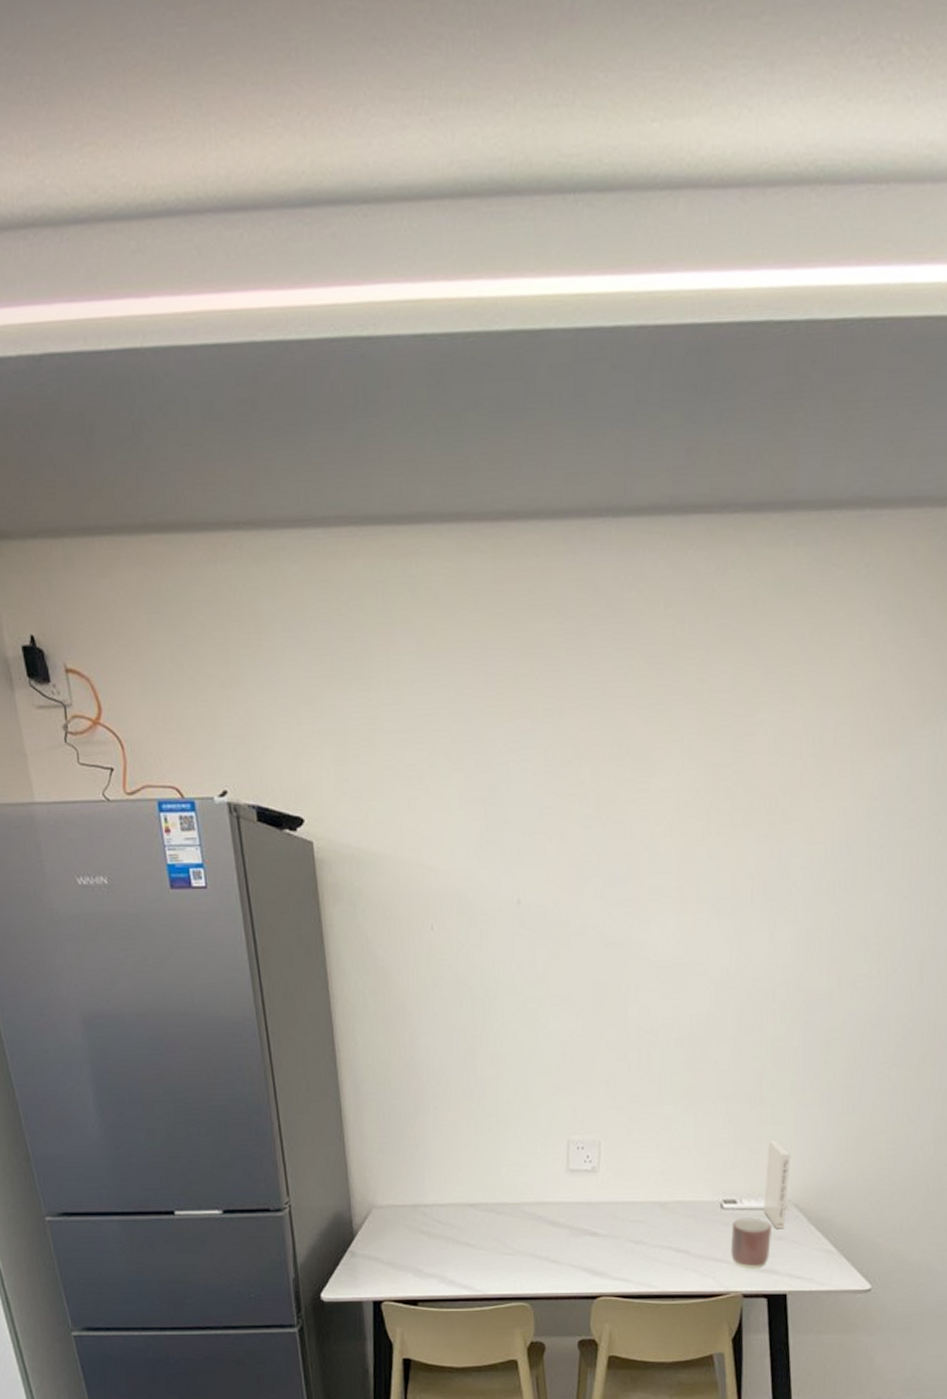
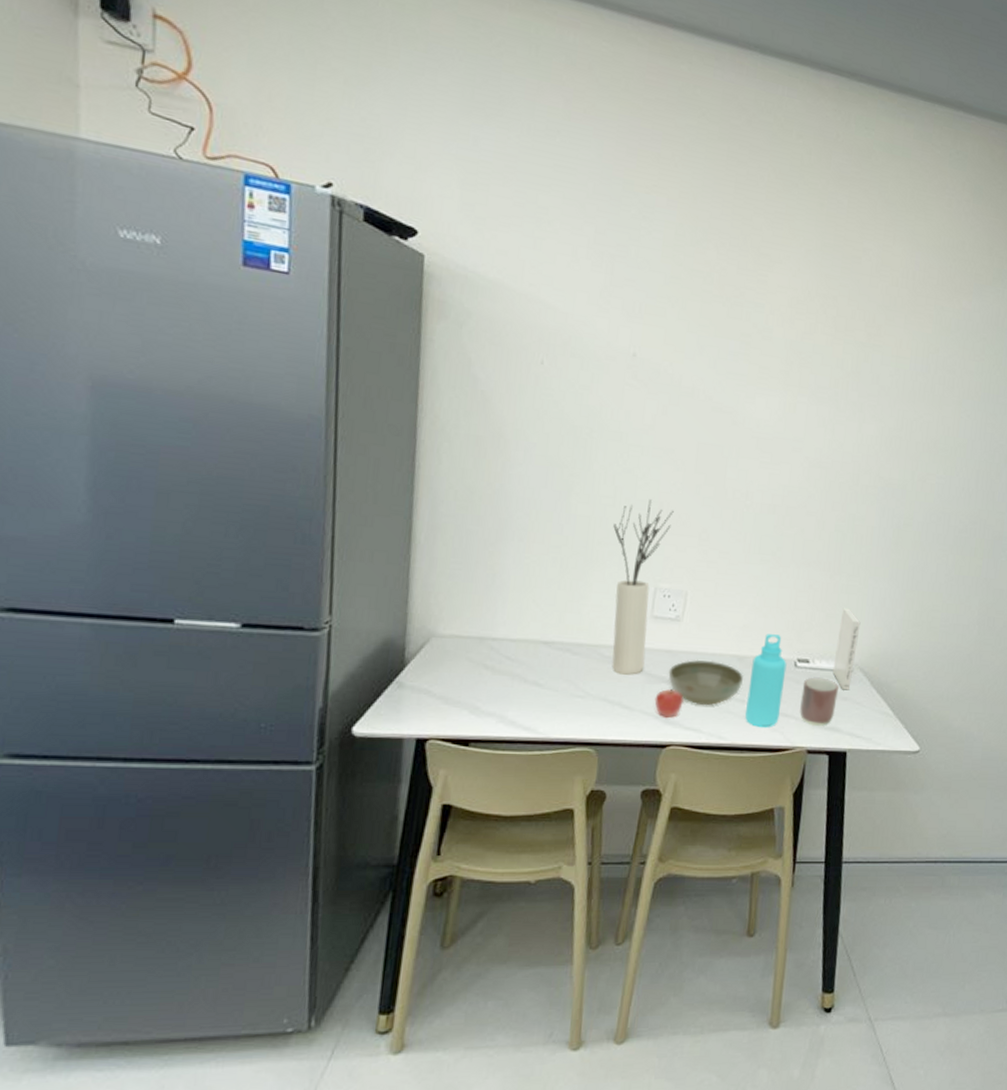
vase: none [520,1051,577,1230] -> present [612,499,674,675]
fruit: none [580,1240,610,1269] -> present [654,688,685,718]
bowl: none [591,1209,667,1255] -> present [668,659,743,706]
water bottle: none [674,1176,712,1273] -> present [745,634,787,727]

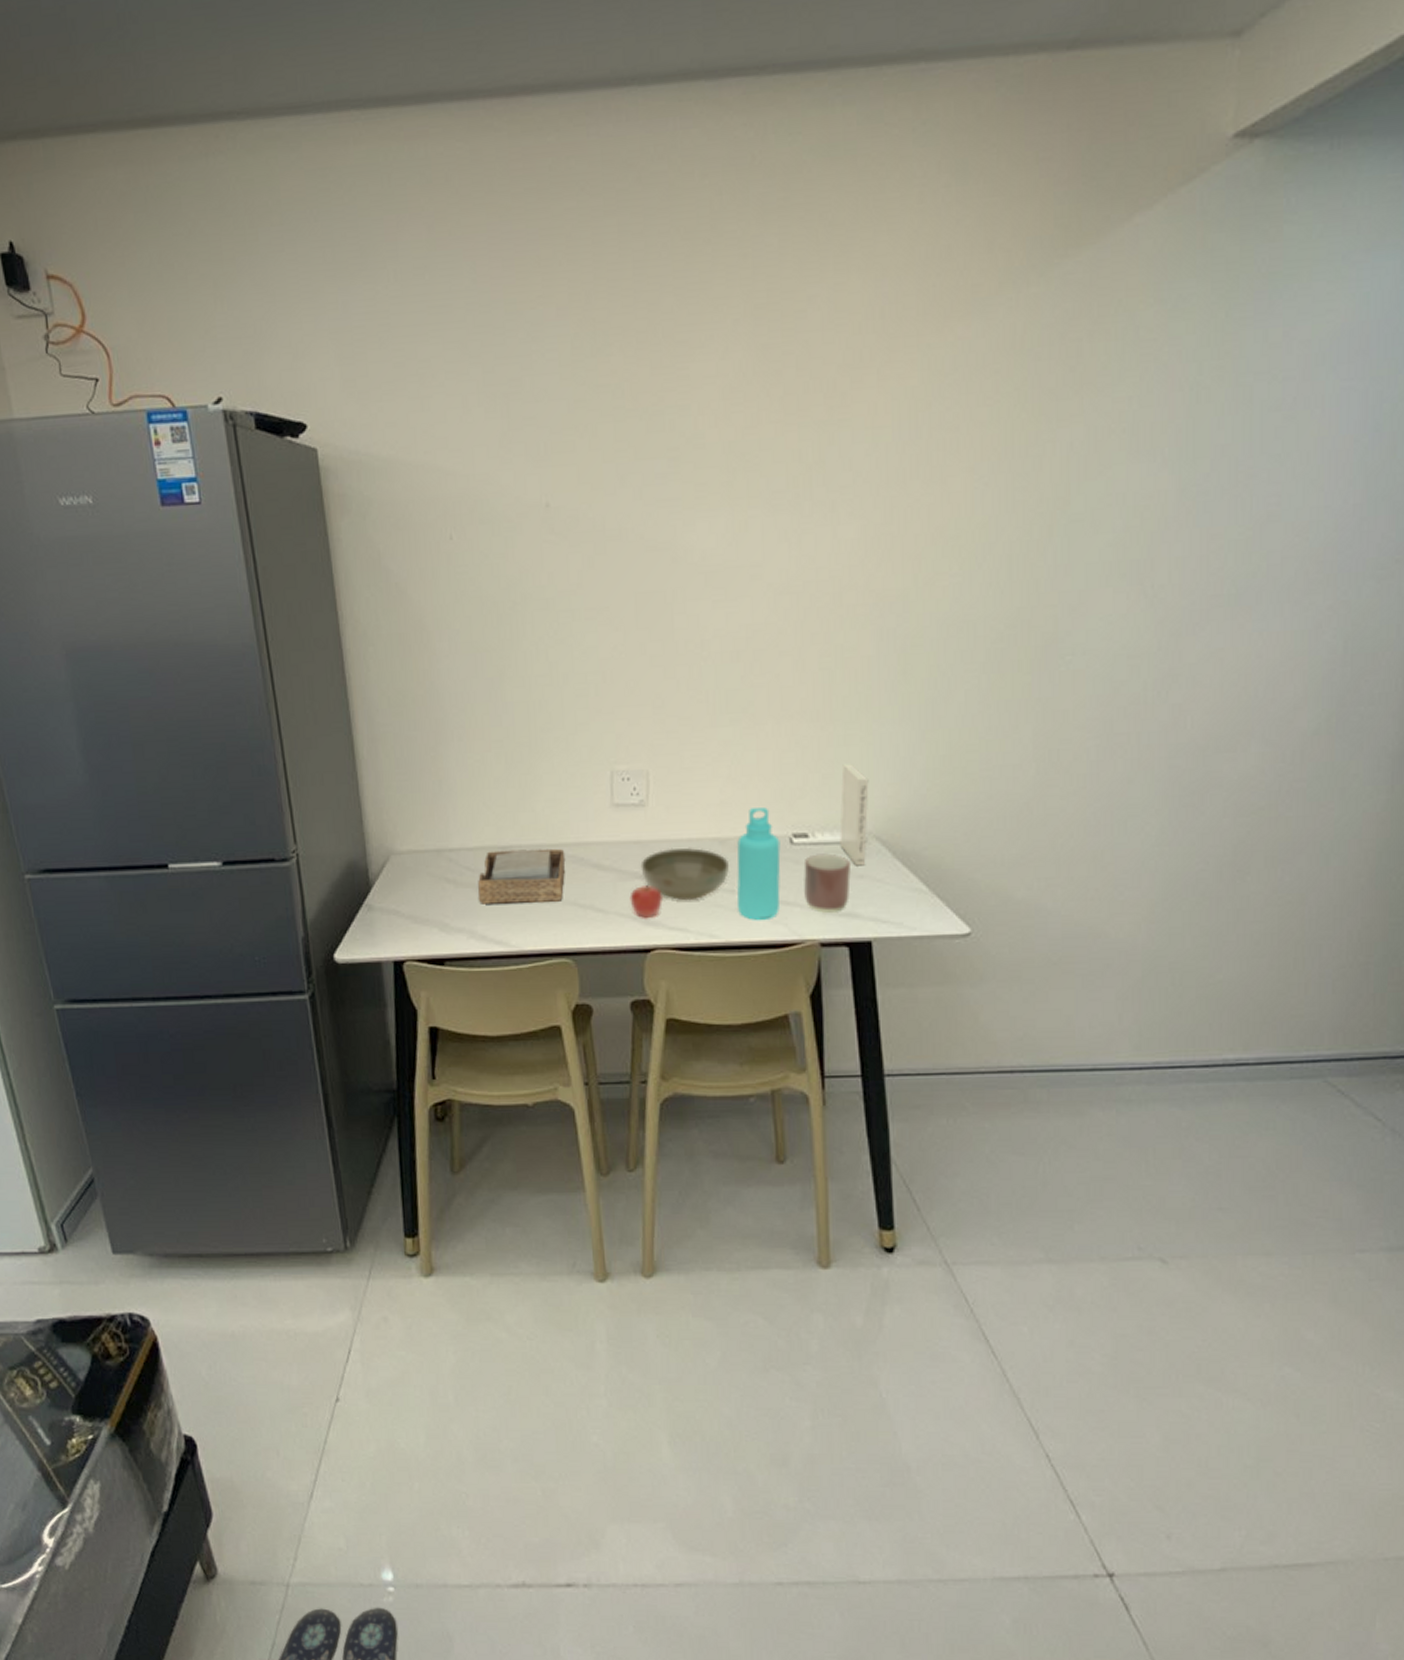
napkin holder: none [513,644,603,697] -> present [477,848,566,904]
vase: present [612,499,674,675] -> none [554,670,619,874]

